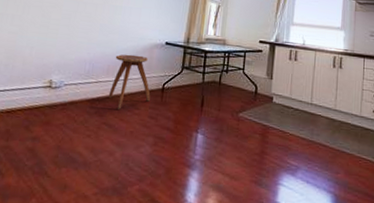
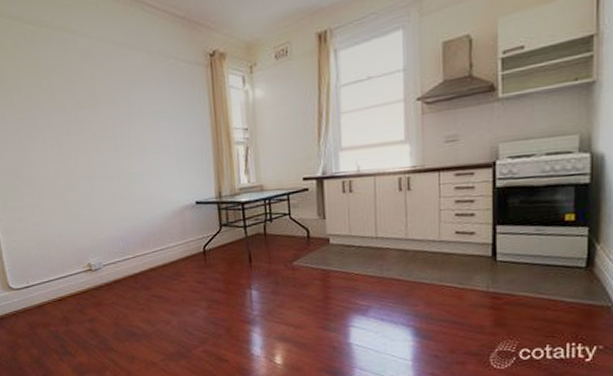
stool: present [108,54,151,109] -> none [146,221,194,280]

